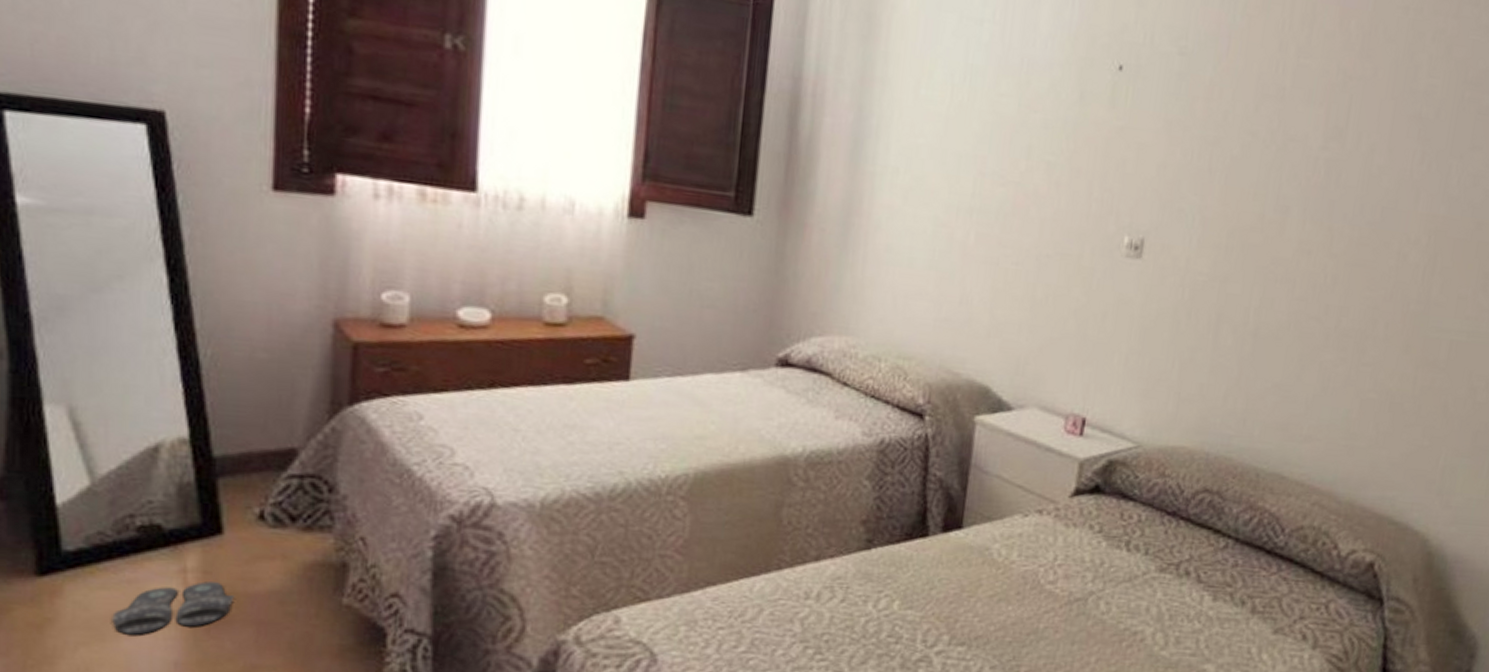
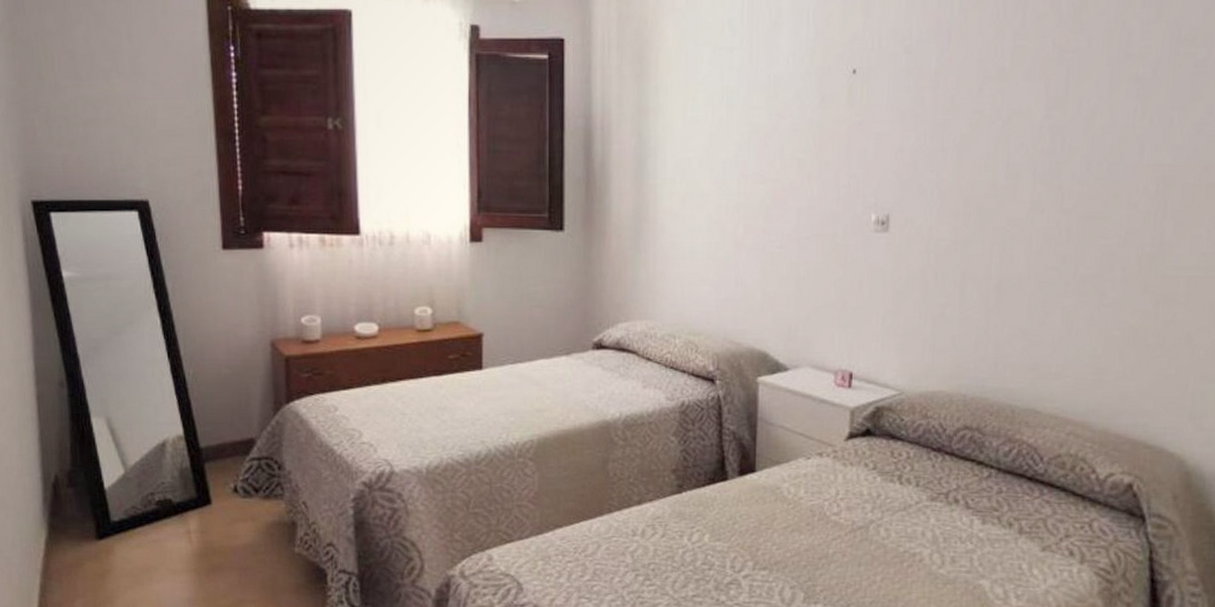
slippers: present [112,581,235,635] -> none [146,539,223,580]

